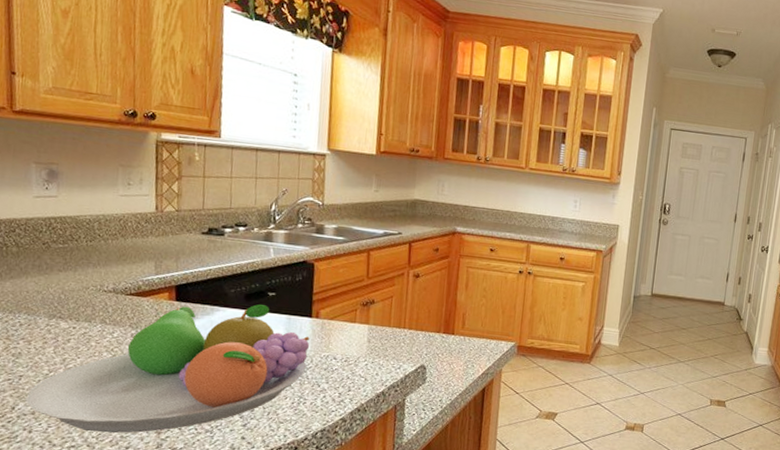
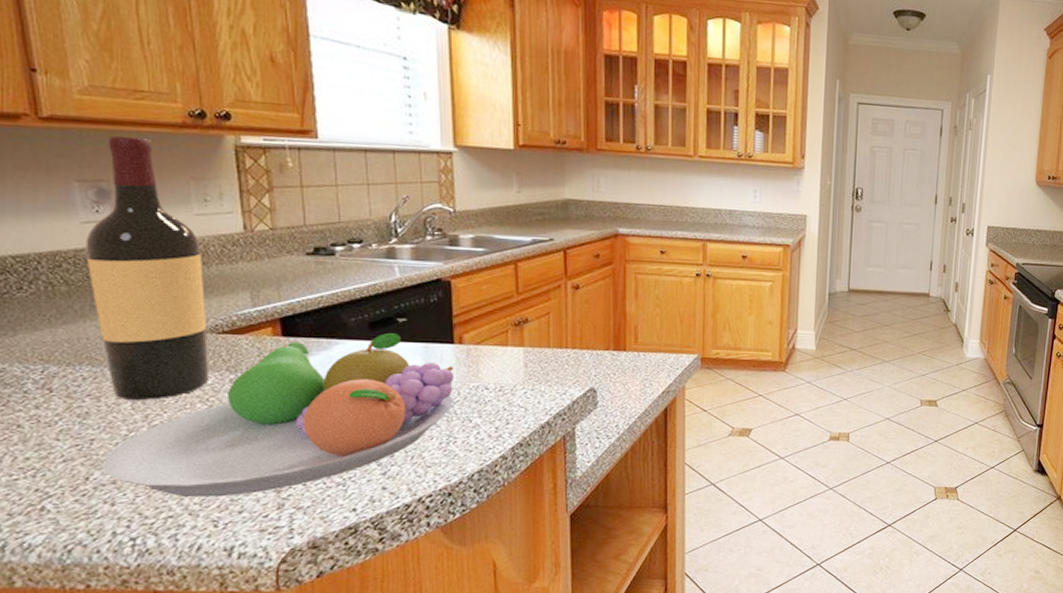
wine bottle: none [34,128,121,347] -> present [85,135,210,400]

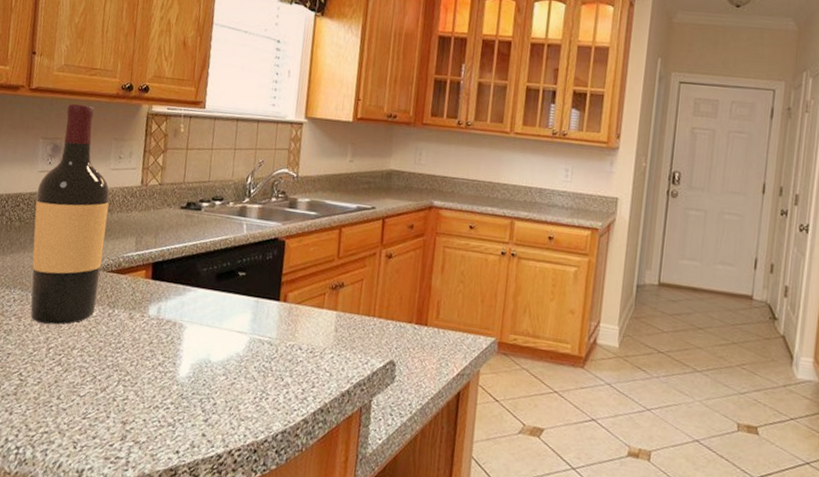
fruit bowl: present [102,333,455,498] -> none [10,285,276,422]

